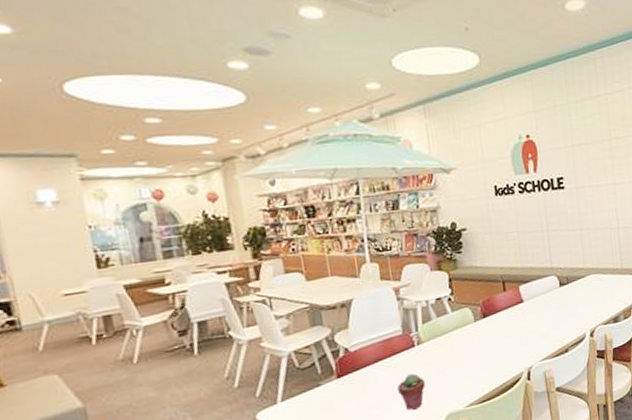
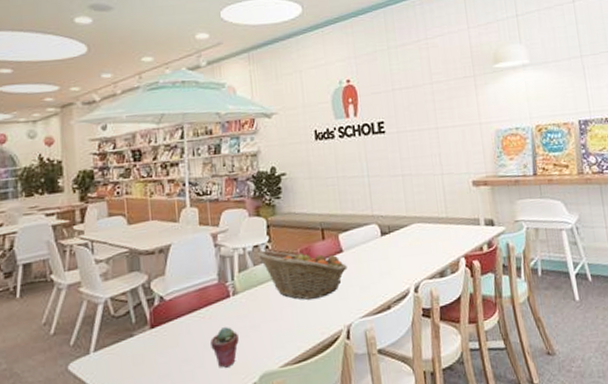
fruit basket: none [440,300,528,347] -> present [257,249,348,300]

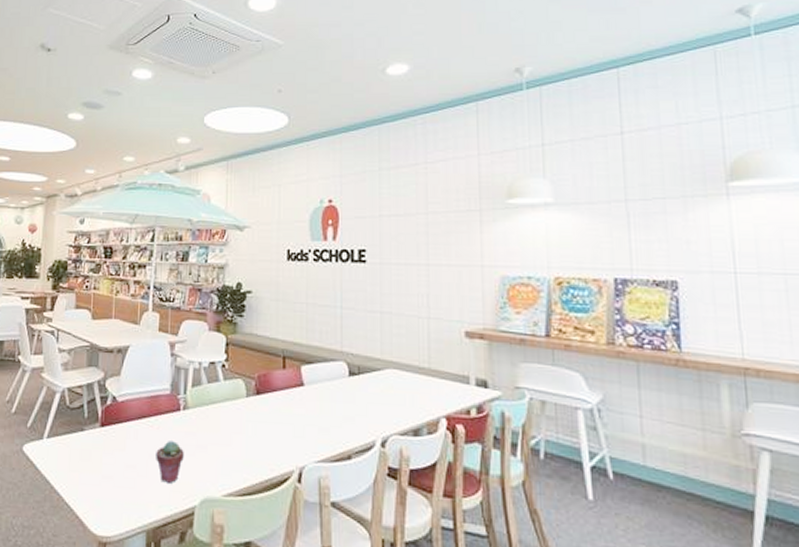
fruit basket: present [257,249,348,300] -> none [212,368,307,431]

